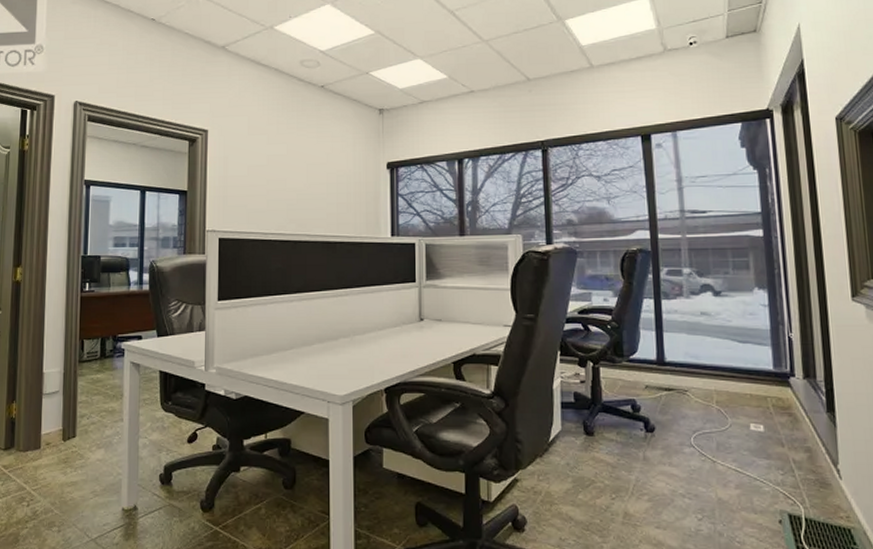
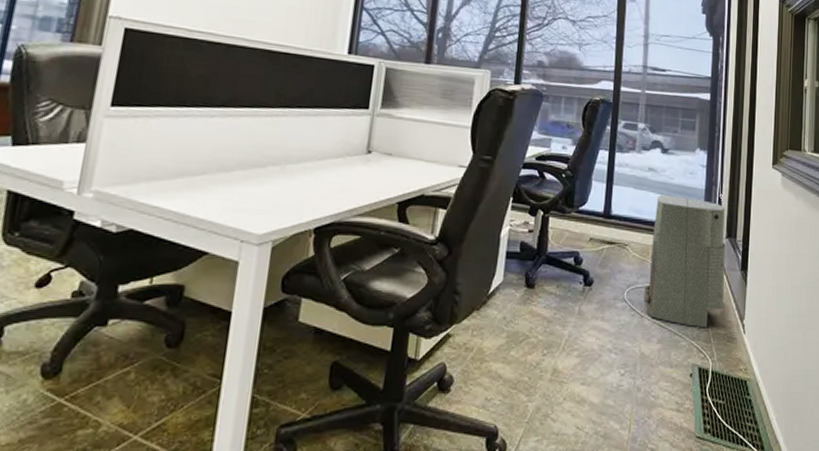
air purifier: none [713,338,811,474] -> present [644,194,726,329]

